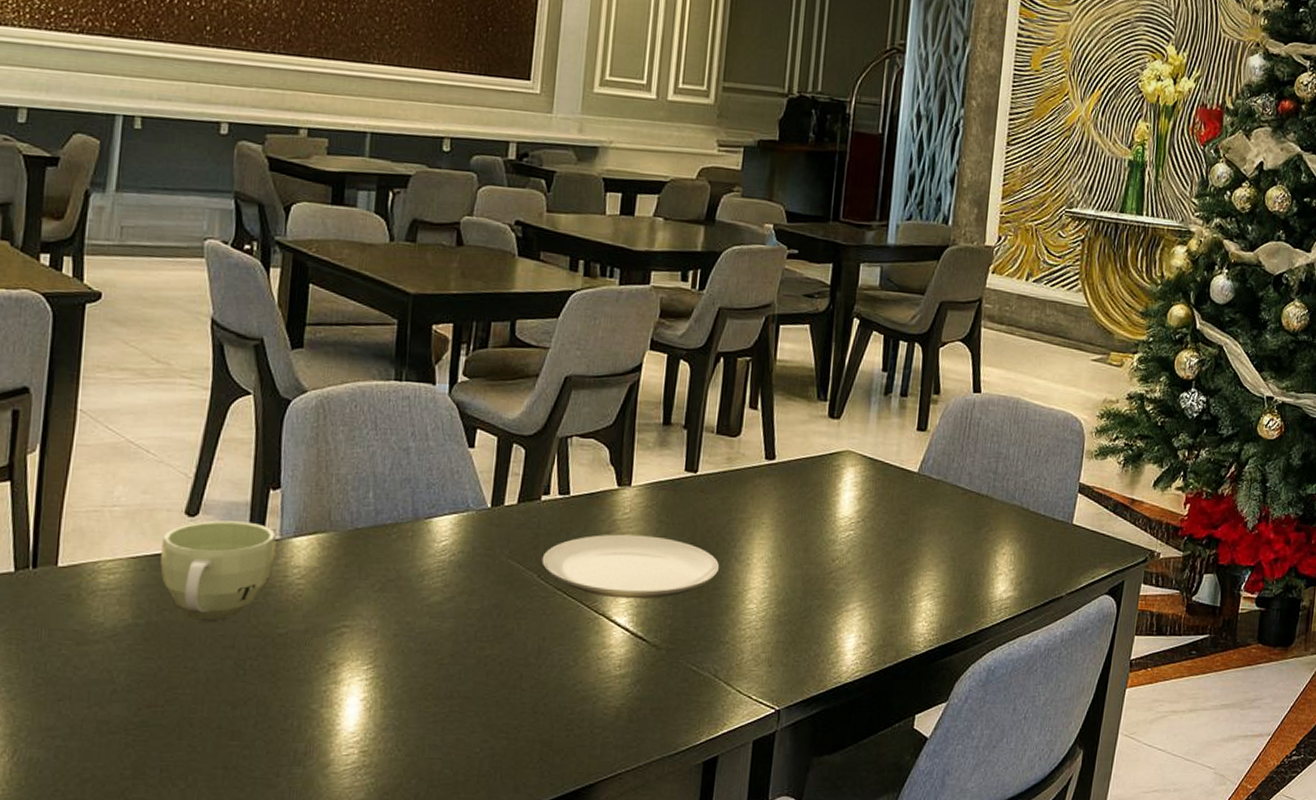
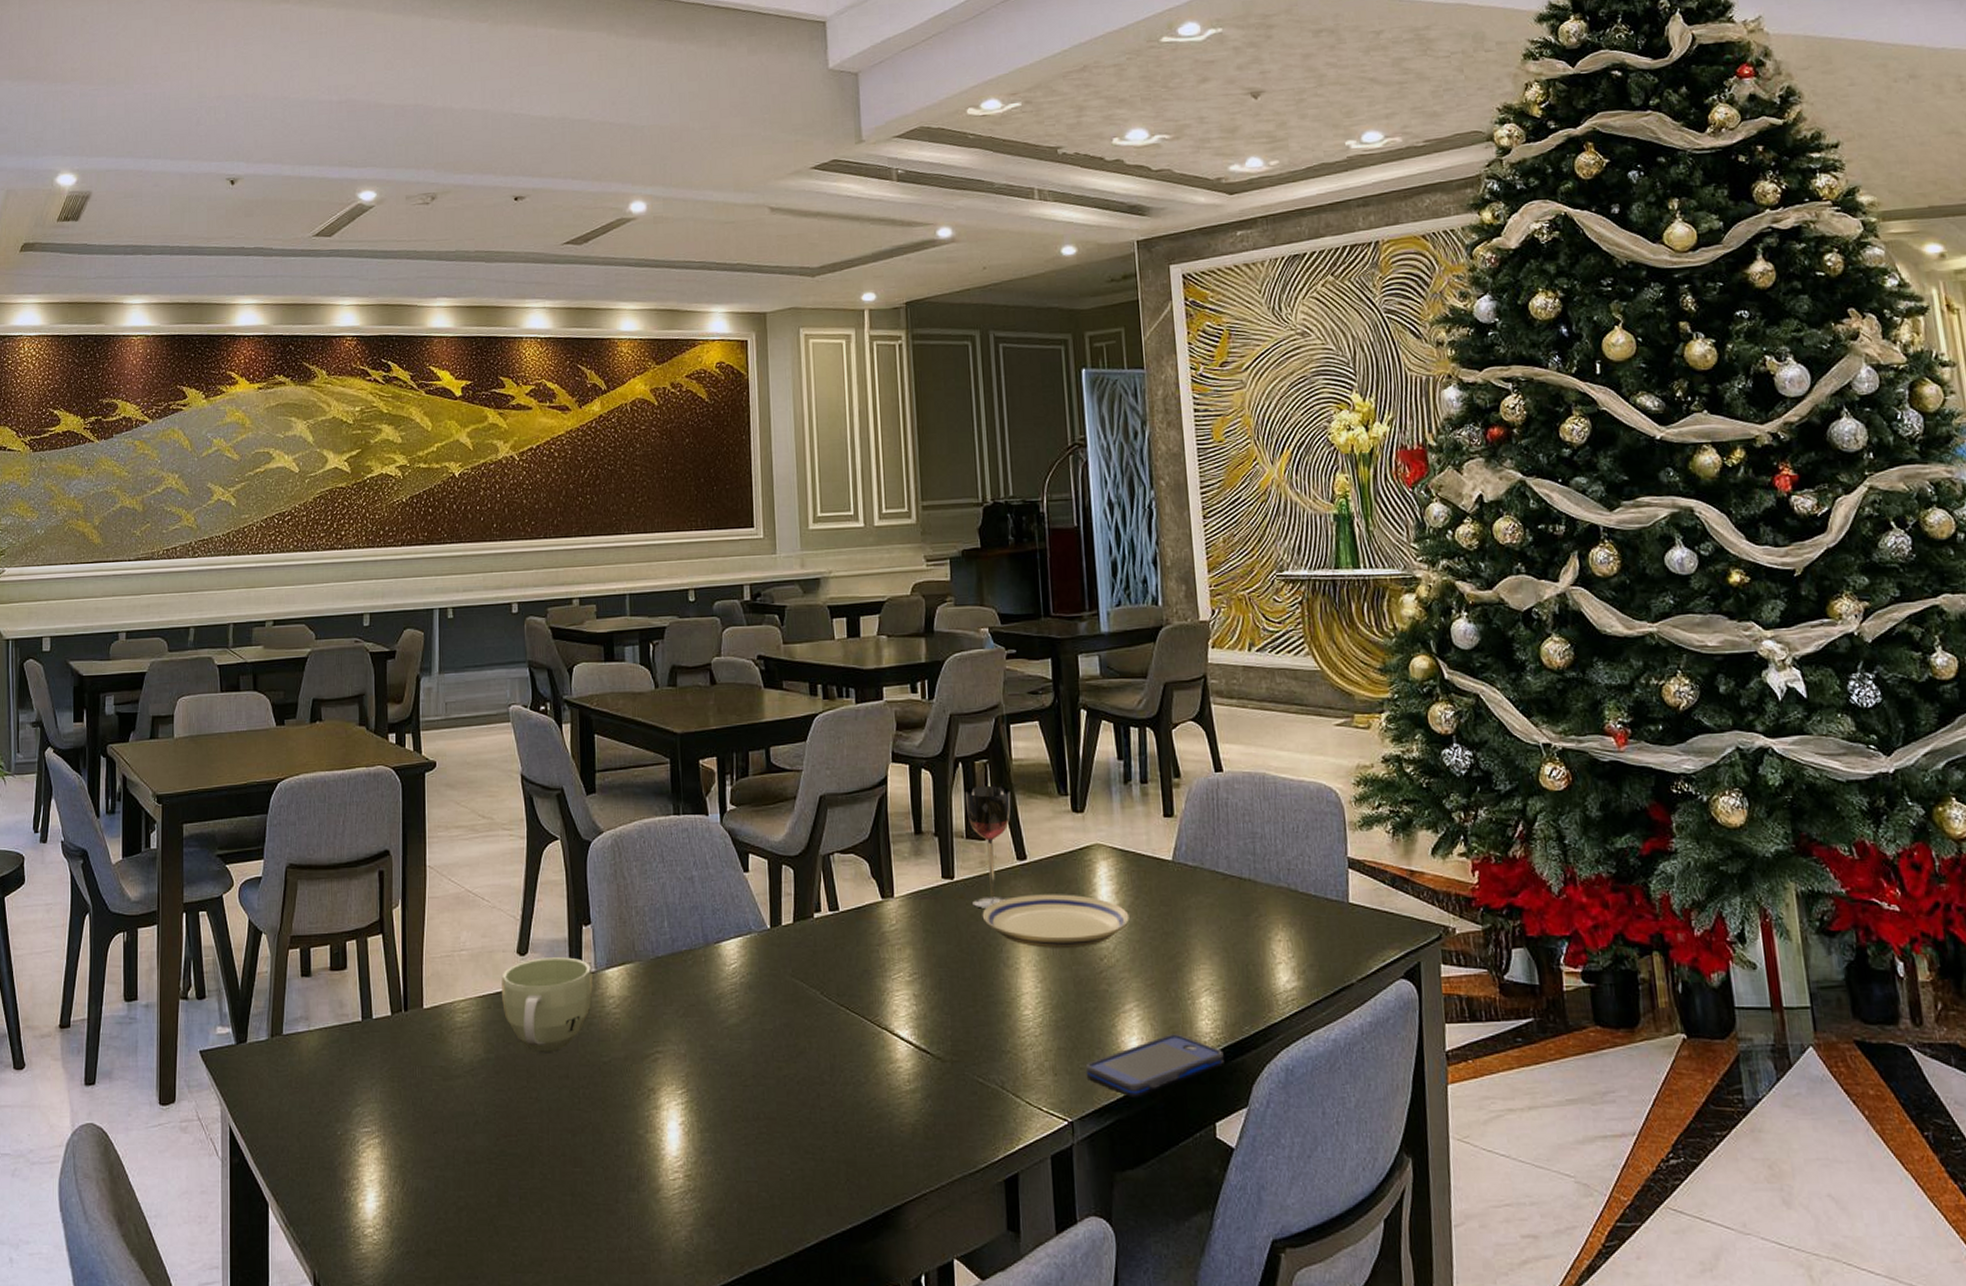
plate: present [542,534,720,599] -> none [822,946,990,1011]
wineglass: none [712,382,770,504] -> present [964,785,1011,908]
plate: none [721,494,868,548] -> present [982,894,1130,948]
mobile phone: none [800,633,934,691] -> present [1085,1034,1224,1099]

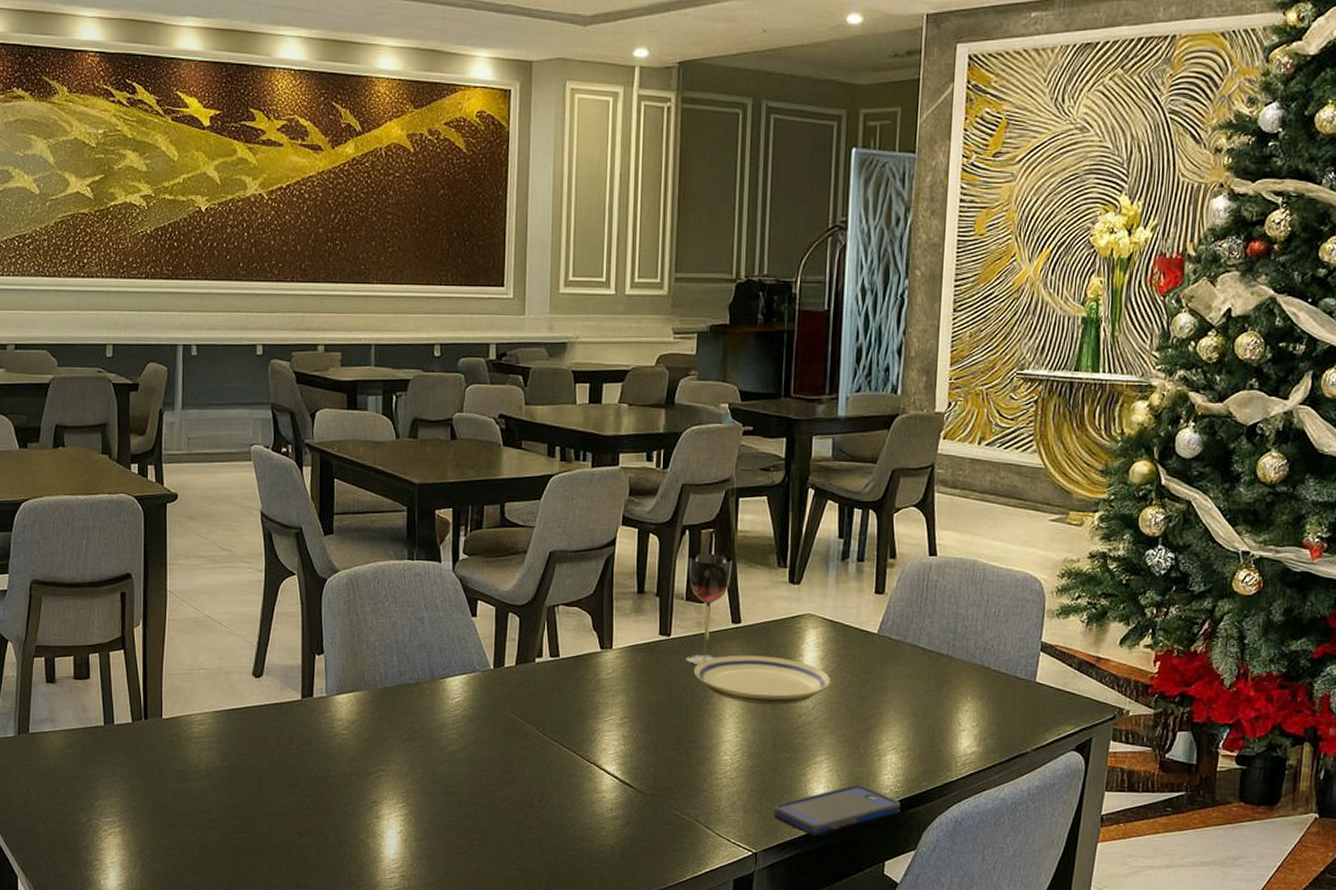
cup: present [502,957,593,1052] -> none [237,681,323,764]

